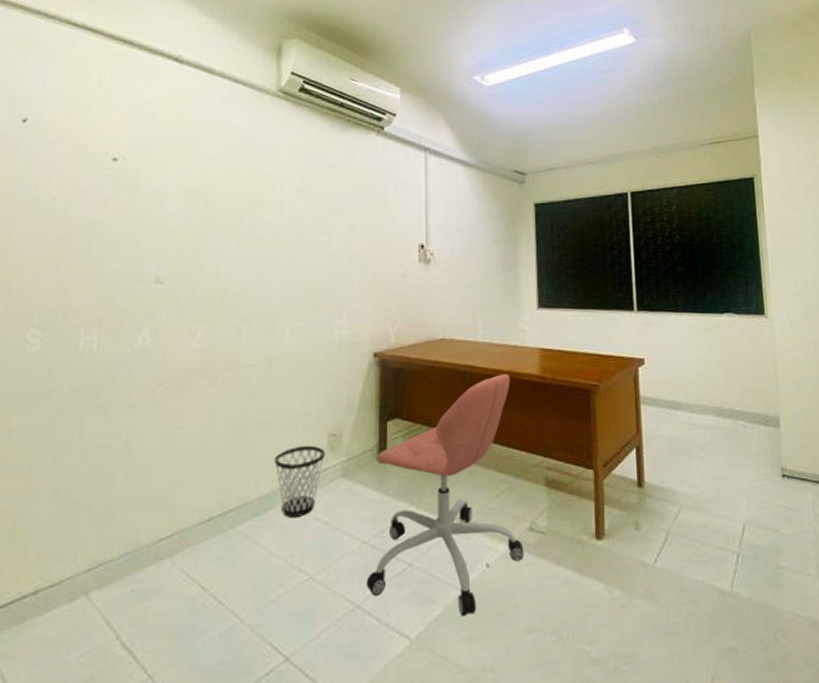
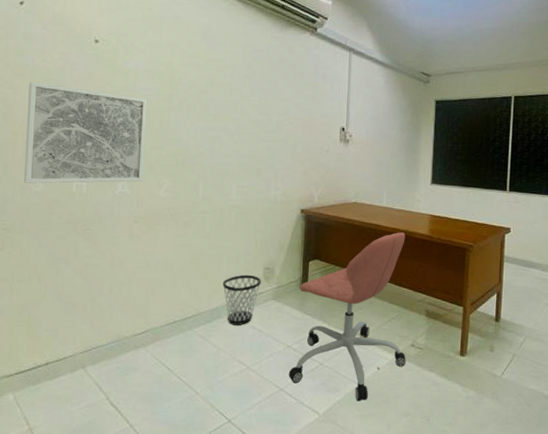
wall art: none [17,214,177,343] -> present [24,82,147,184]

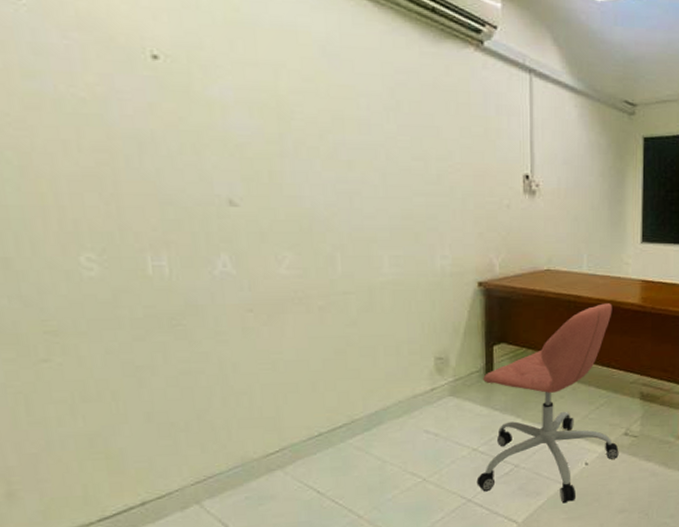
wall art: present [24,82,147,184] -> none [52,119,253,266]
wastebasket: present [222,274,261,325] -> none [381,367,433,431]

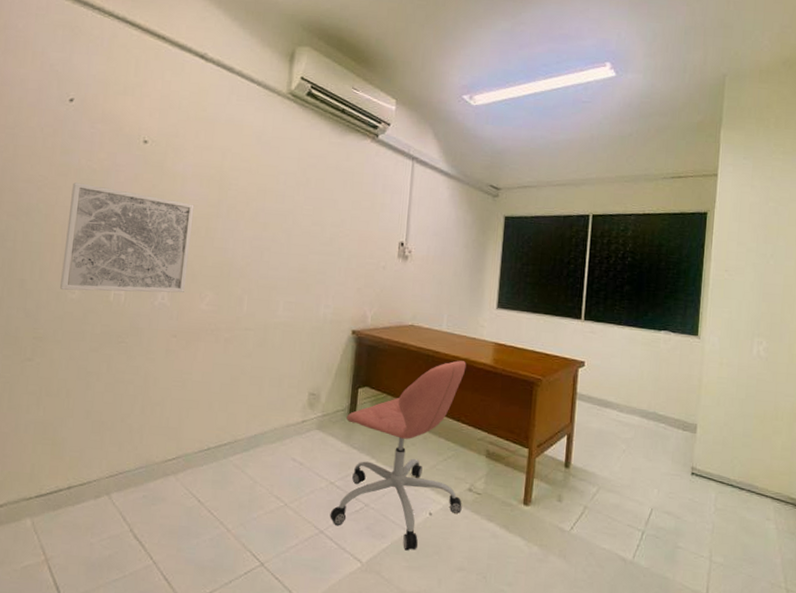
wall art: none [52,119,253,266] -> present [60,182,195,293]

